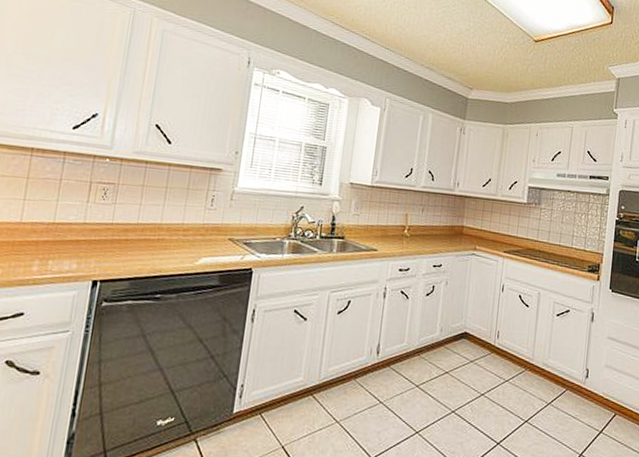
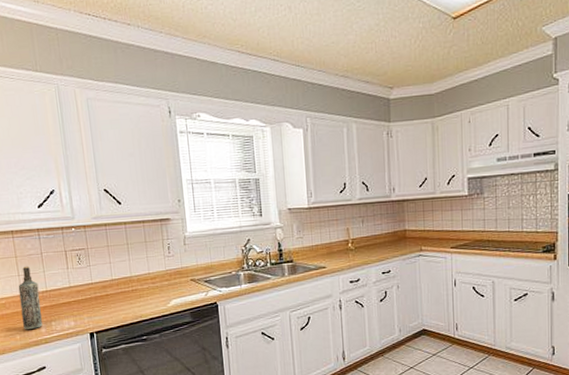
bottle: none [10,190,46,266] -> present [18,266,43,330]

